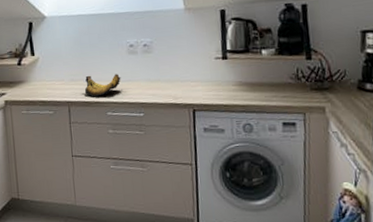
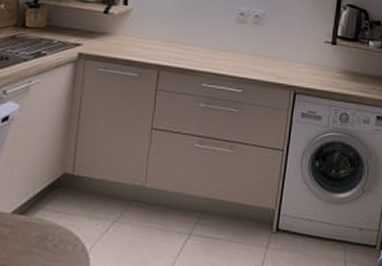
banana bunch: present [84,74,121,97] -> none [180,38,225,64]

